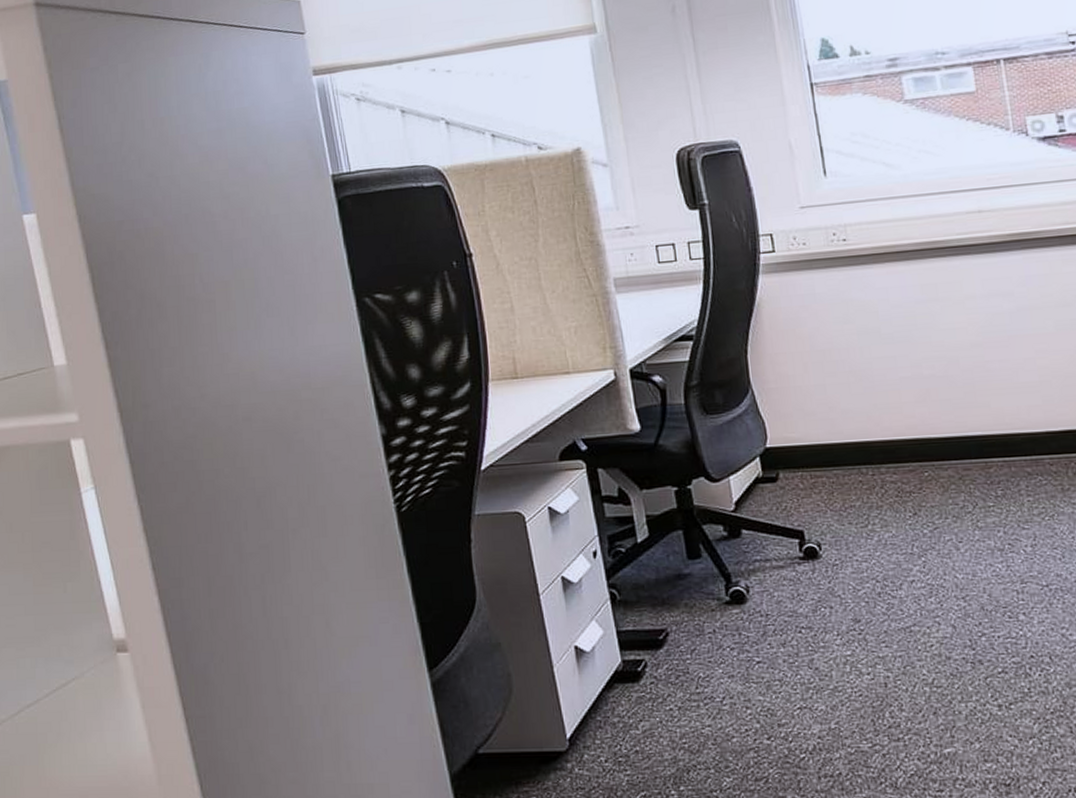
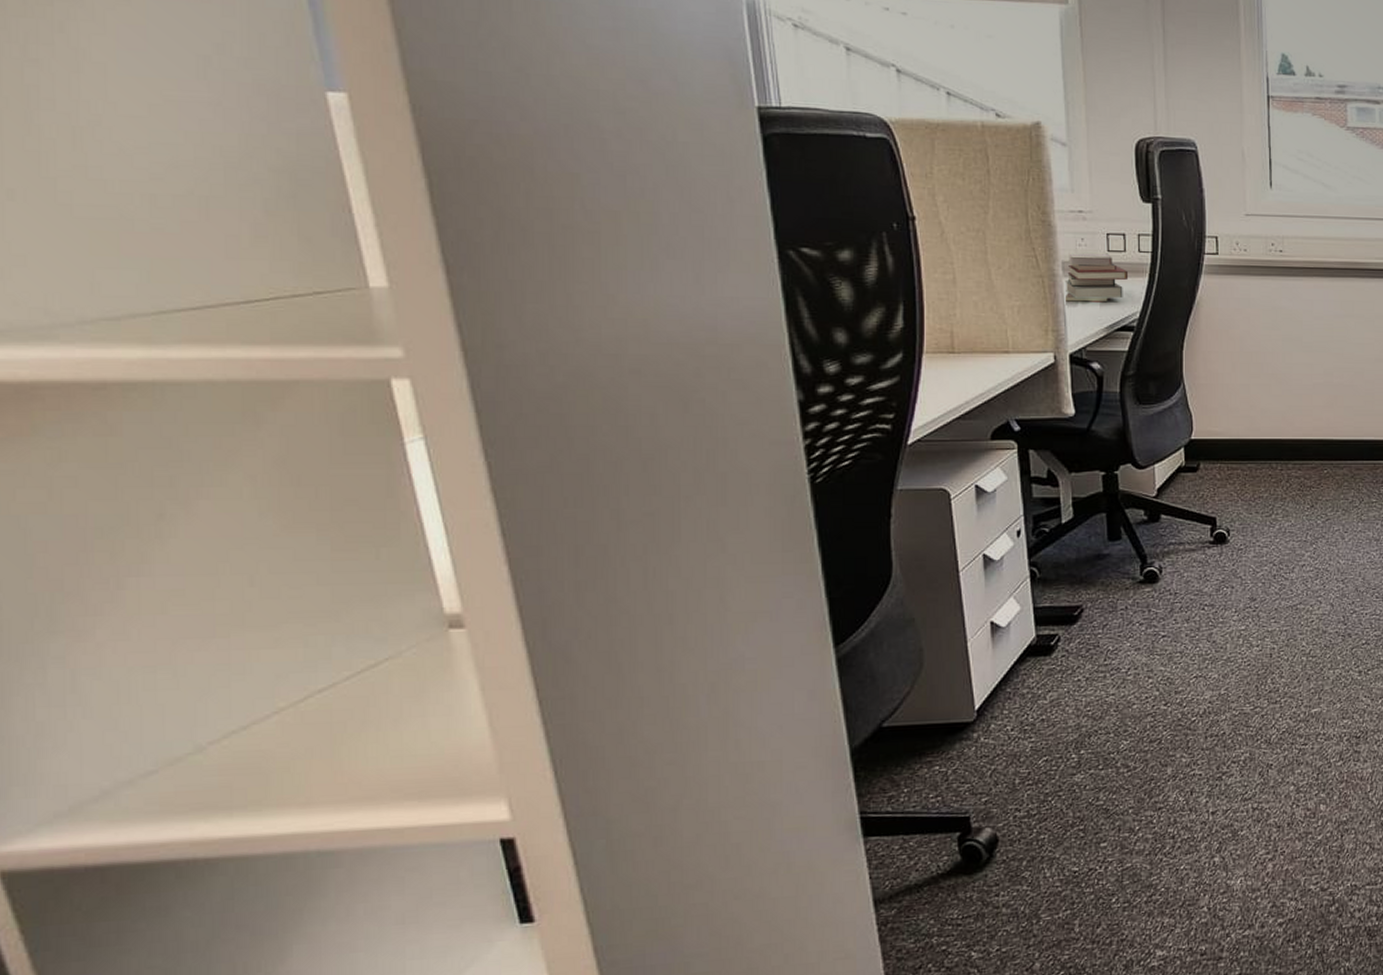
books: none [618,264,683,317] -> present [1064,252,1129,302]

